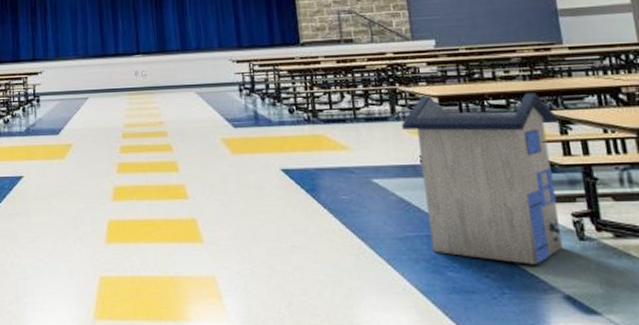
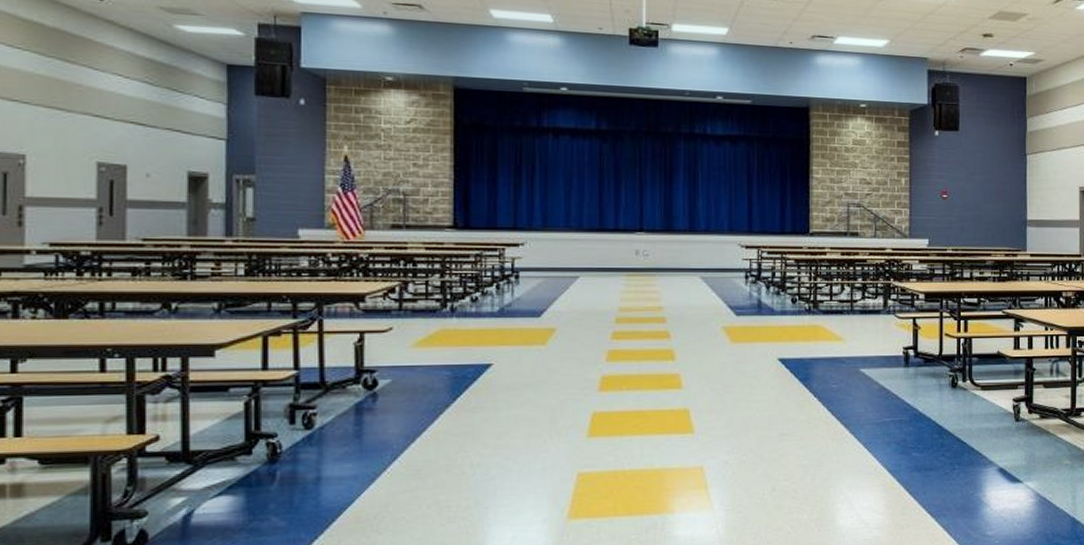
trash can: present [402,93,564,265] -> none [892,292,1014,443]

